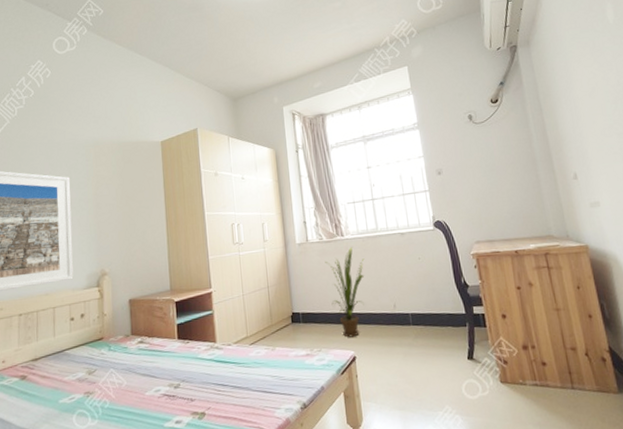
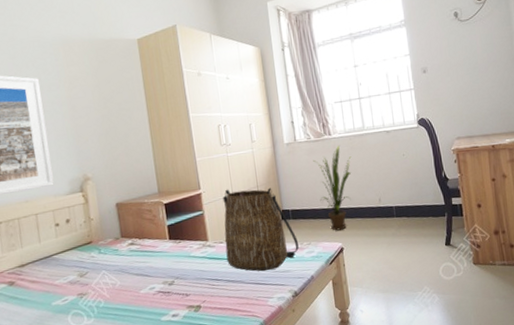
tote bag: none [233,288,309,379] -> present [222,187,299,272]

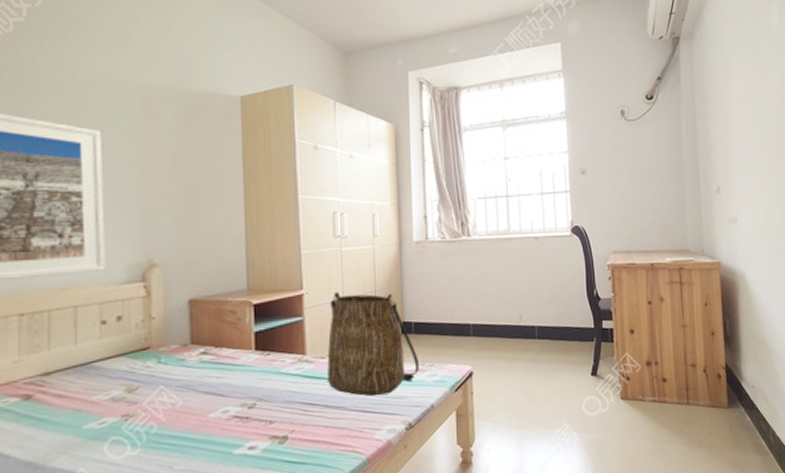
house plant: present [313,146,351,231] -> none [446,249,492,351]

